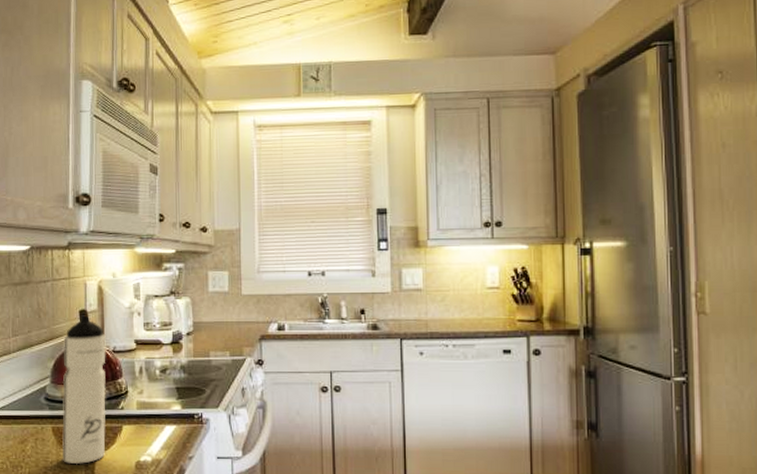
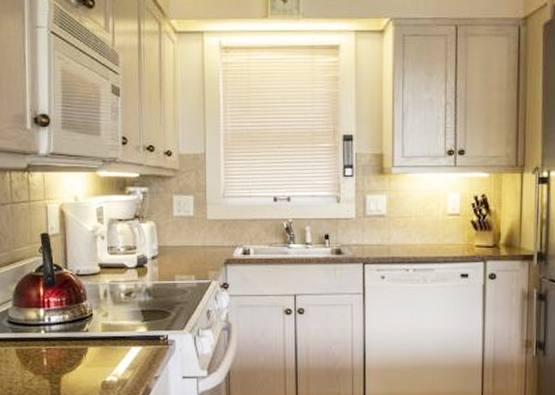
water bottle: present [62,315,106,465] -> none [25,239,71,386]

